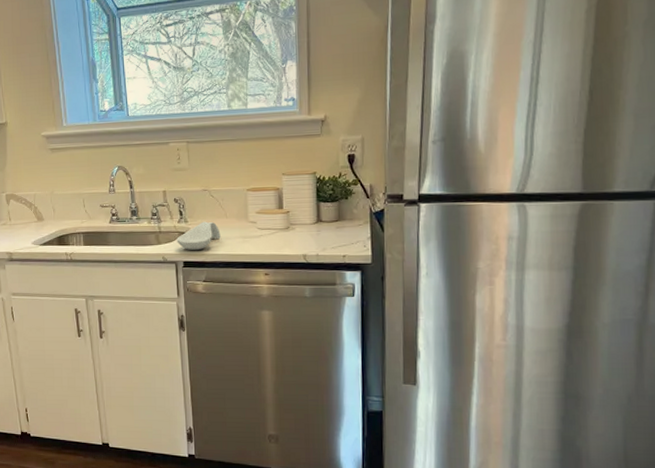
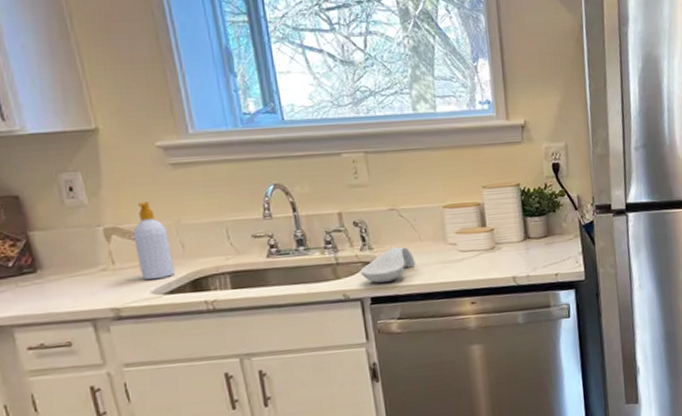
soap bottle: none [23,176,47,234] -> present [133,202,174,281]

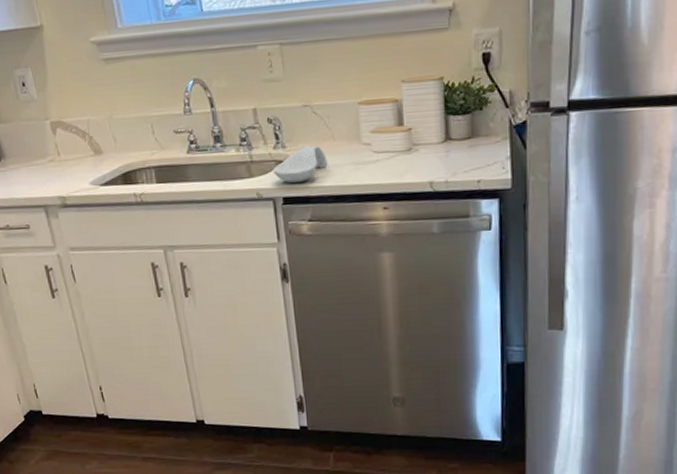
soap bottle: present [133,202,174,281] -> none [73,97,108,172]

